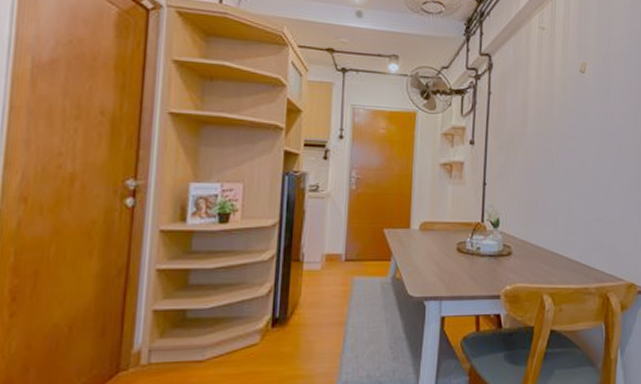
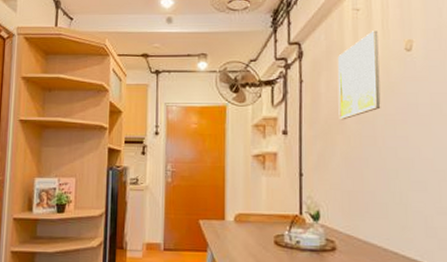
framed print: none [521,50,559,133] -> present [337,31,381,120]

